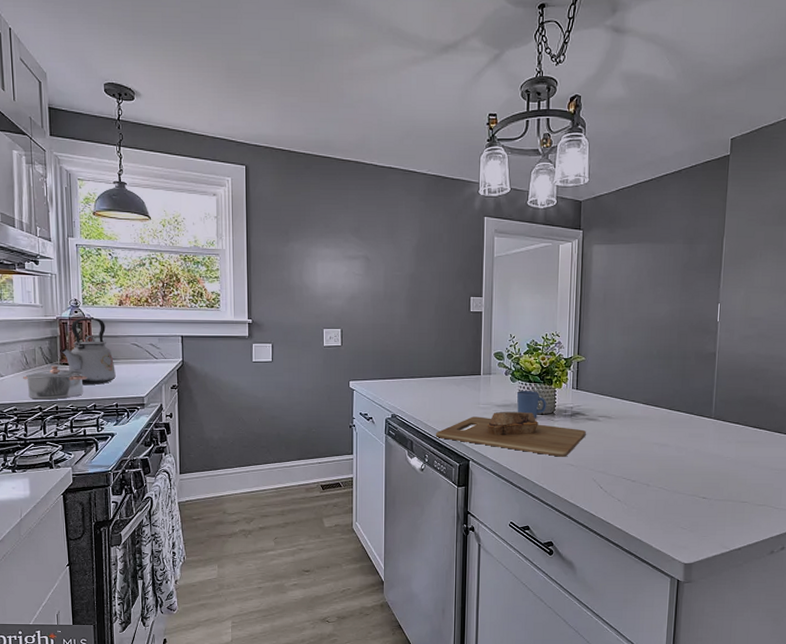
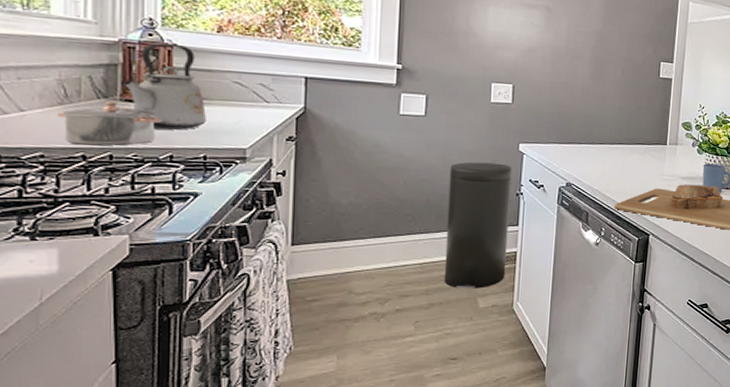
pedal bin: none [294,399,345,511] -> present [444,162,512,290]

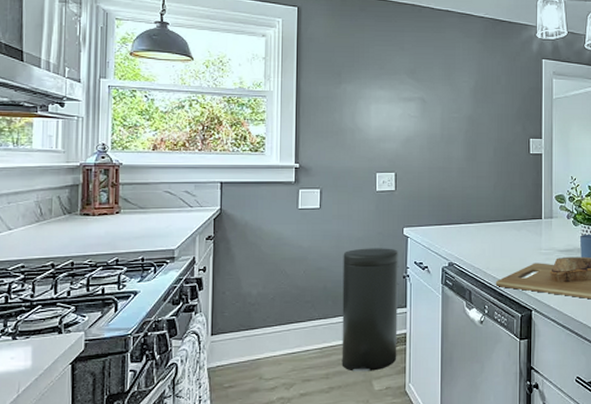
cooking pot: present [58,101,163,146] -> none [35,216,111,255]
kettle: present [123,43,206,130] -> none [82,164,144,237]

